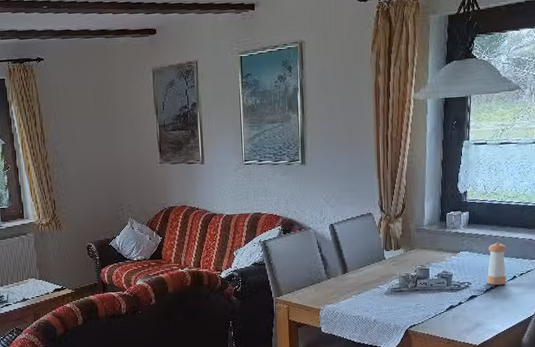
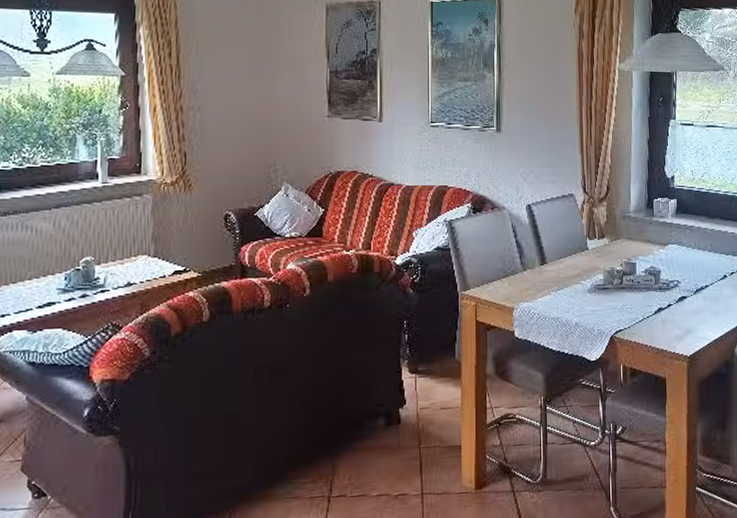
pepper shaker: present [487,242,507,285] -> none [697,235,717,285]

